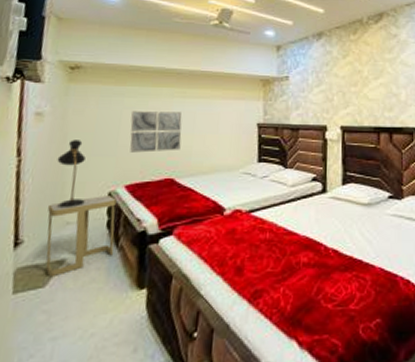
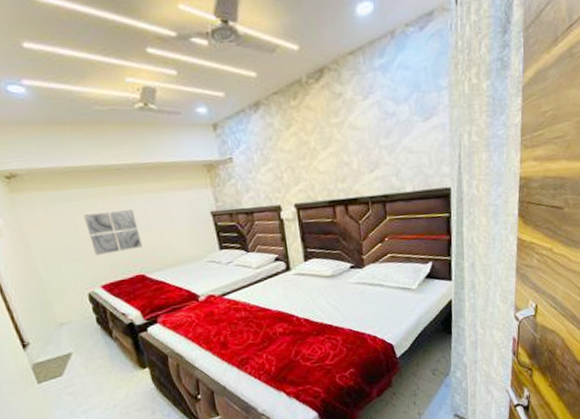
side table: present [45,196,117,276] -> none [39,296,111,367]
lamp: present [57,140,85,209] -> none [29,249,70,313]

